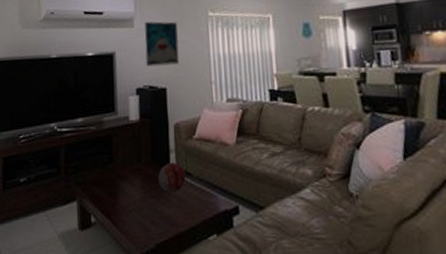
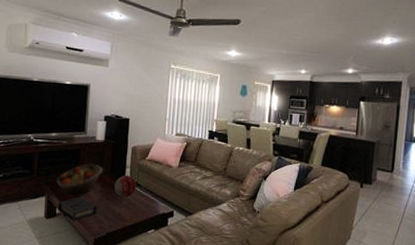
fruit basket: none [88,152,143,196] -> present [56,163,103,195]
book: none [93,197,141,232] -> present [58,196,98,222]
wall art: present [145,21,180,67] -> none [115,64,144,102]

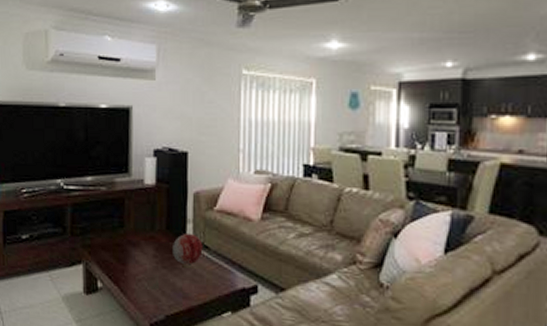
fruit basket: present [56,163,103,195] -> none [96,217,156,262]
book: present [58,196,98,222] -> none [99,264,152,299]

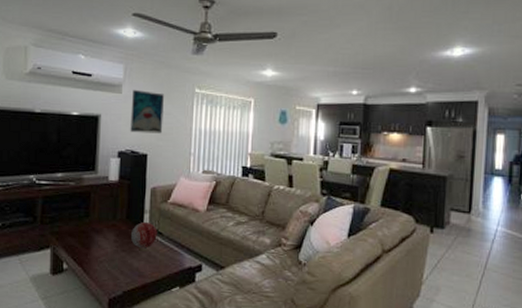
wall art: none [166,75,205,127] -> present [130,90,164,134]

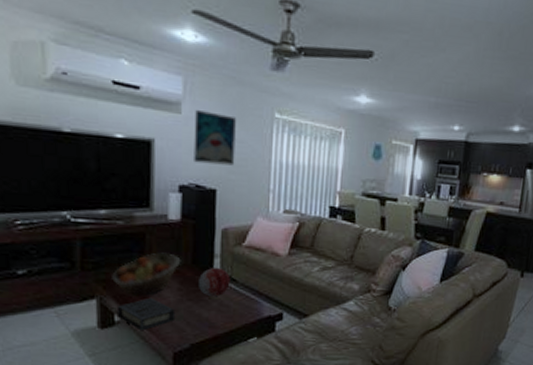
fruit basket: none [63,208,118,246] -> present [112,252,181,295]
book: none [65,248,112,278] -> present [116,297,176,331]

